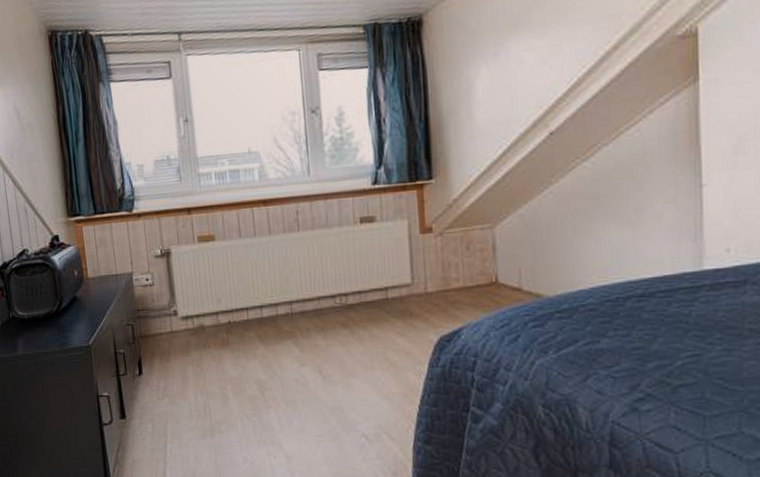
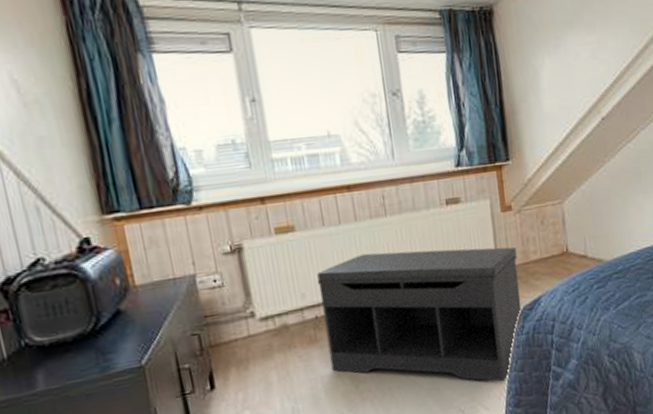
bench: none [231,266,439,414] -> present [317,247,523,382]

